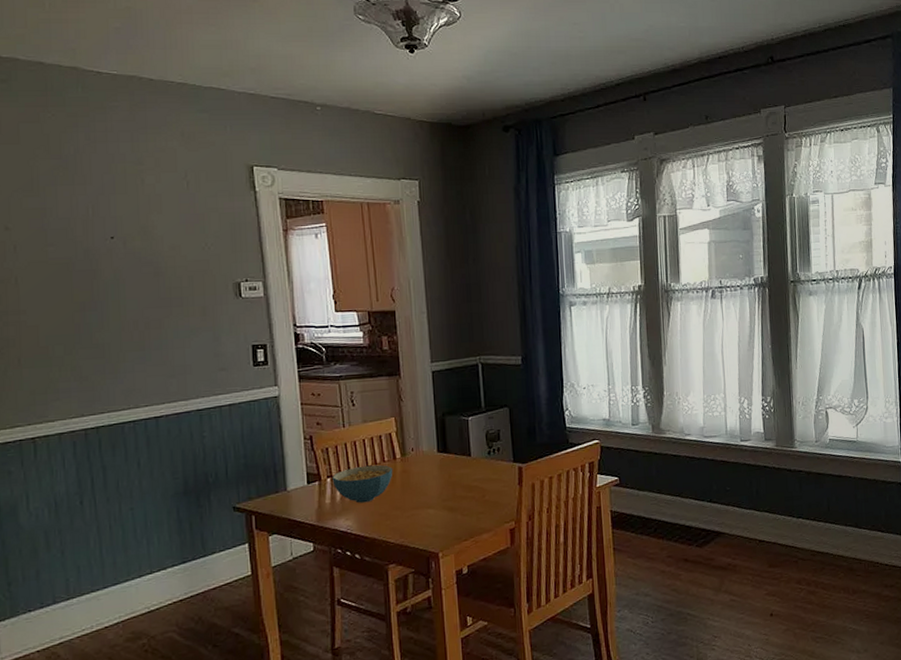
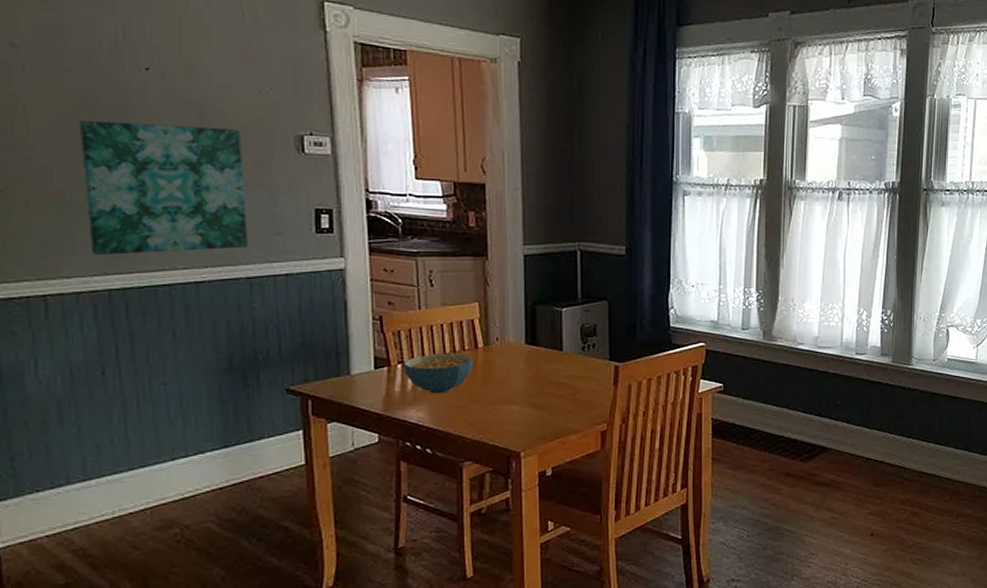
wall art: none [60,281,198,401] -> present [80,119,249,256]

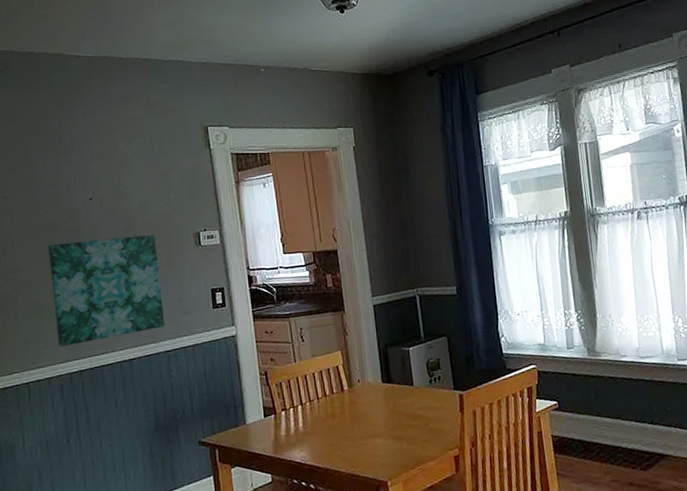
cereal bowl: present [404,353,474,394] -> none [286,397,342,435]

